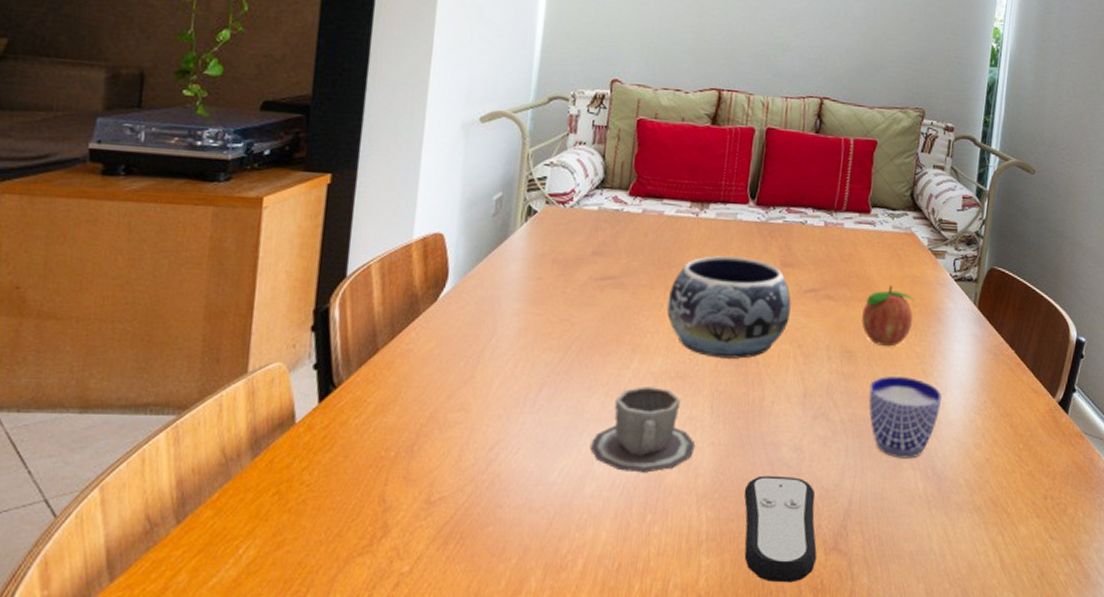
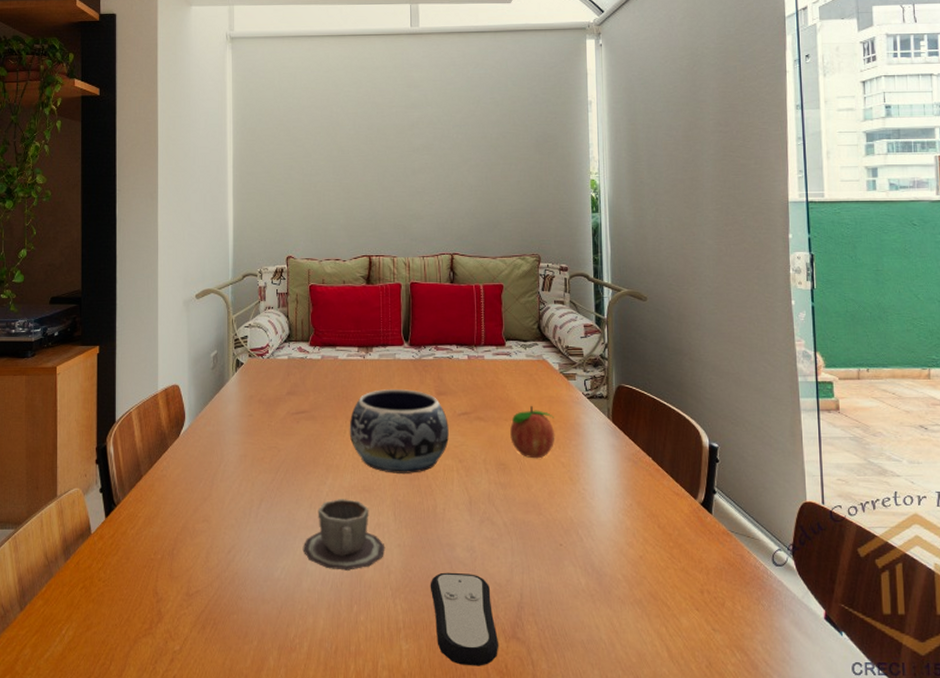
cup: present [869,376,942,459] -> none [525,485,591,557]

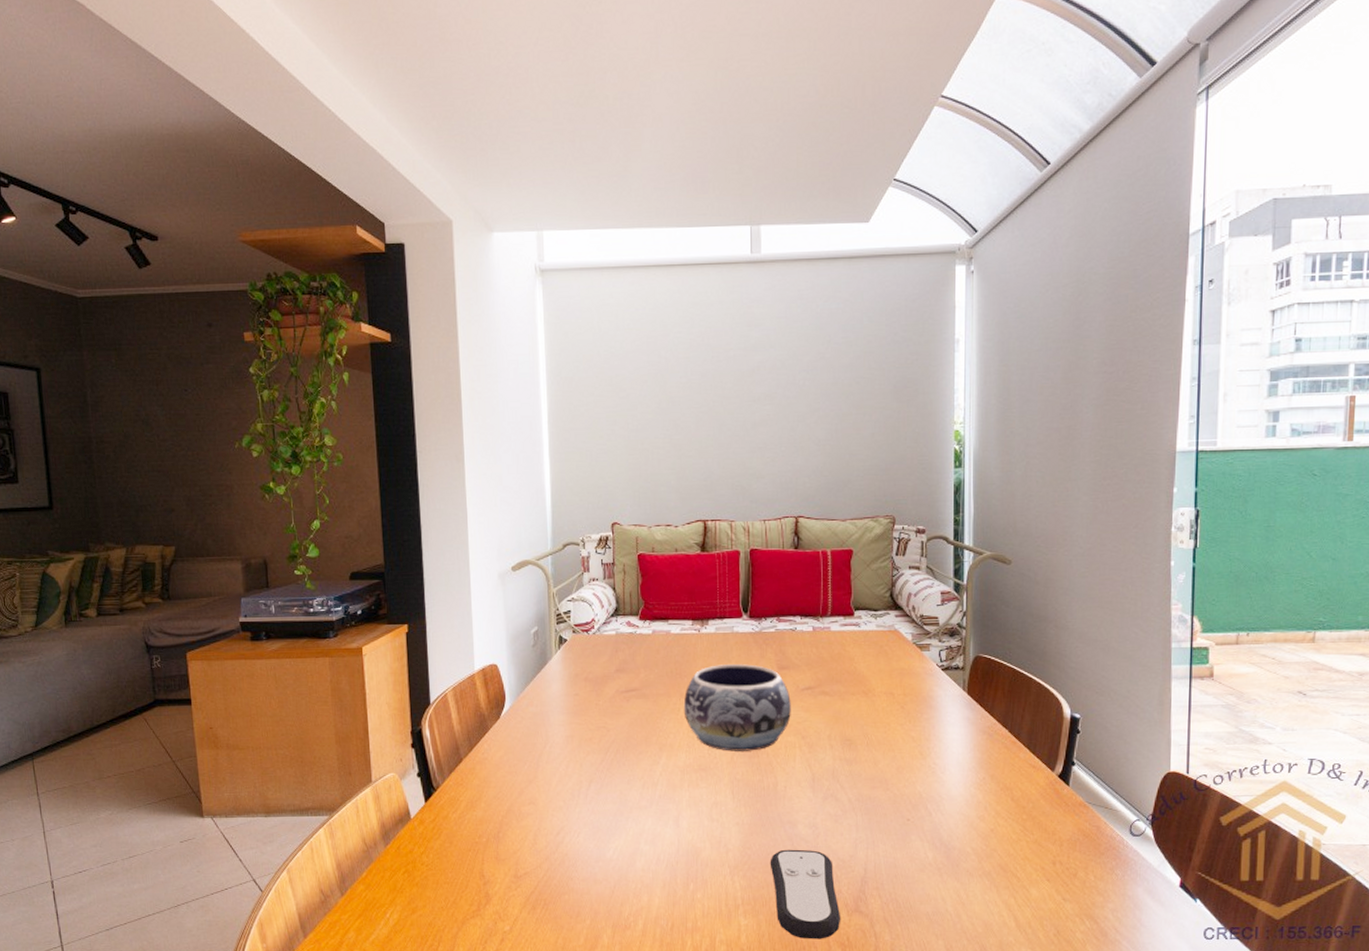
cup: present [302,499,385,570] -> none [635,778,723,850]
fruit: present [510,405,555,459] -> none [857,678,906,734]

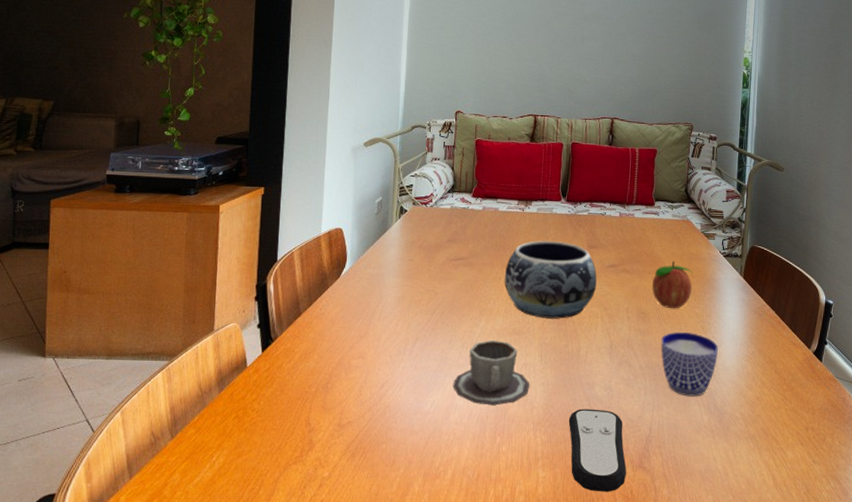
cup: none [635,778,723,850] -> present [452,340,530,406]
fruit: none [857,678,906,734] -> present [652,260,693,309]
cup: none [872,759,941,832] -> present [661,332,718,397]

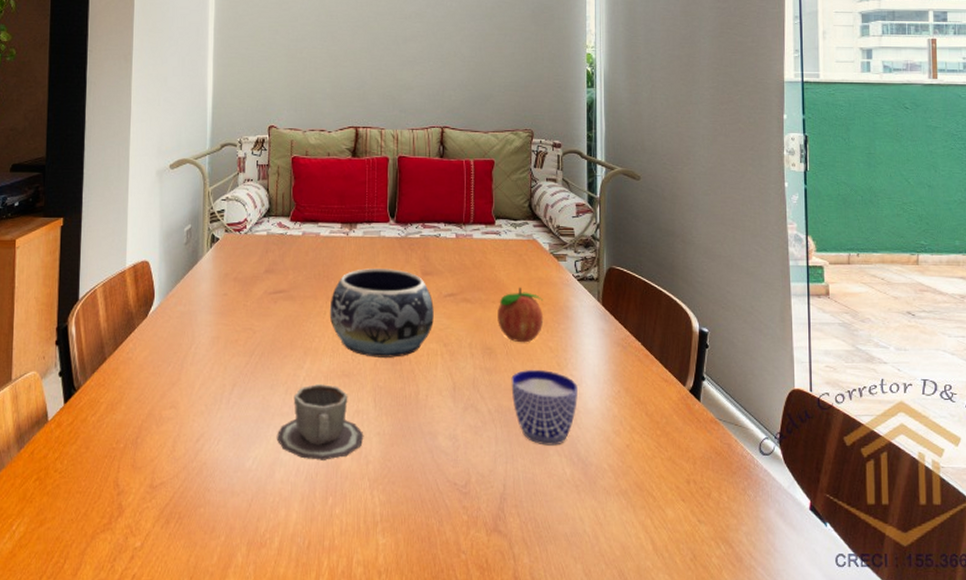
remote control: present [568,408,627,492] -> none [409,462,480,561]

